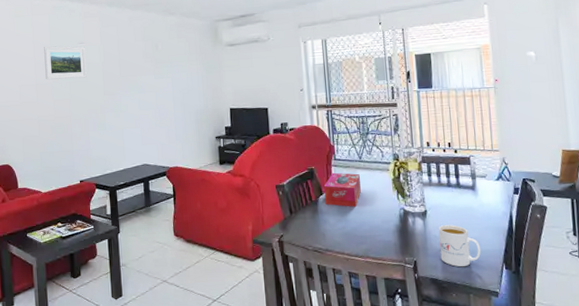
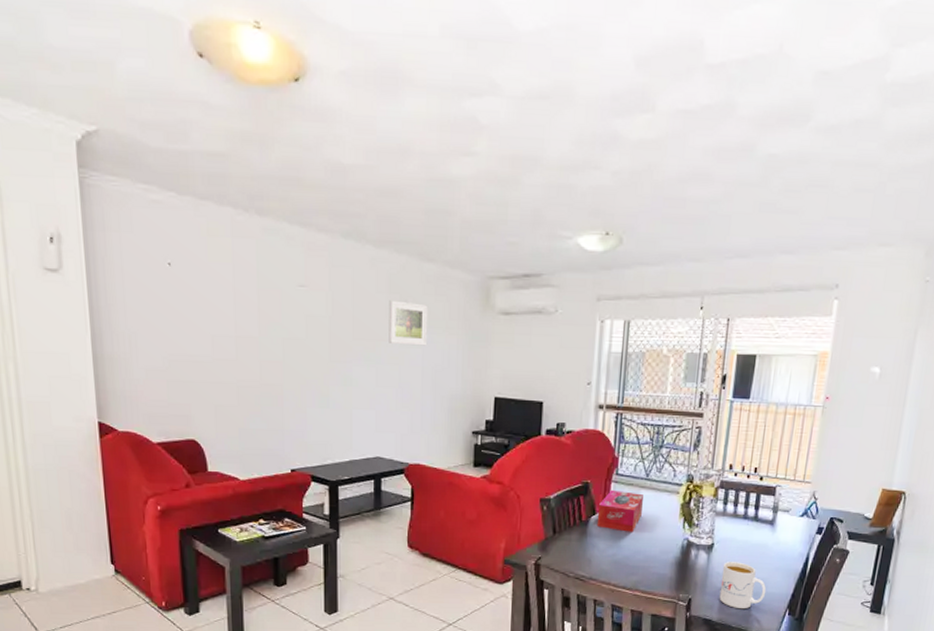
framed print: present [44,46,87,80] -> none [248,283,307,335]
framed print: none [144,45,175,77] -> present [389,300,428,346]

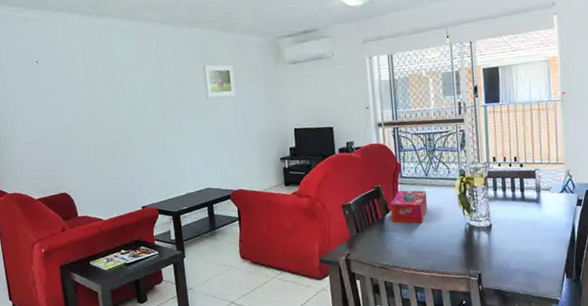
mug: present [719,562,767,609] -> none [502,237,544,278]

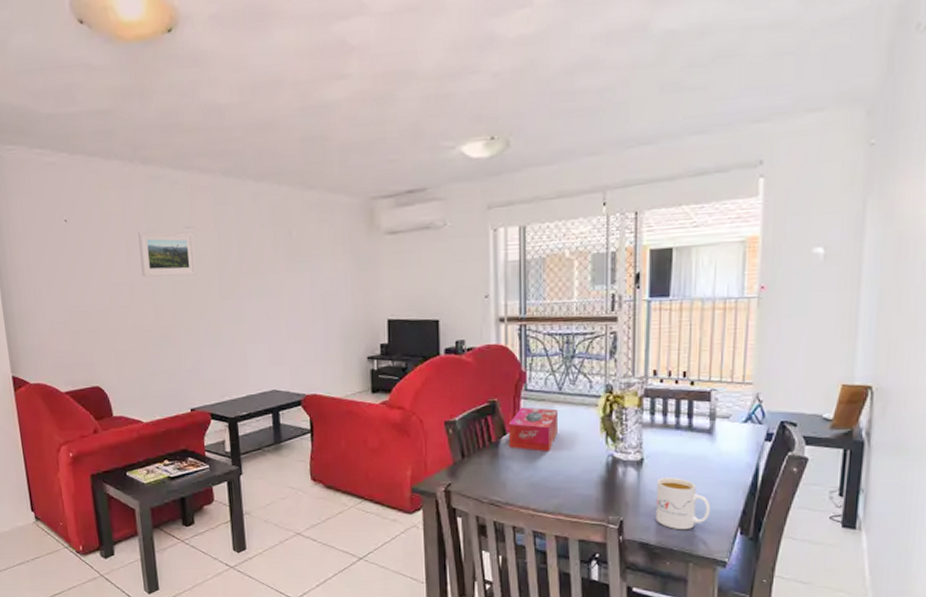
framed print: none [96,68,144,104] -> present [138,231,196,277]
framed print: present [203,64,237,98] -> none [273,231,315,276]
mug: none [502,237,544,278] -> present [655,477,711,530]

